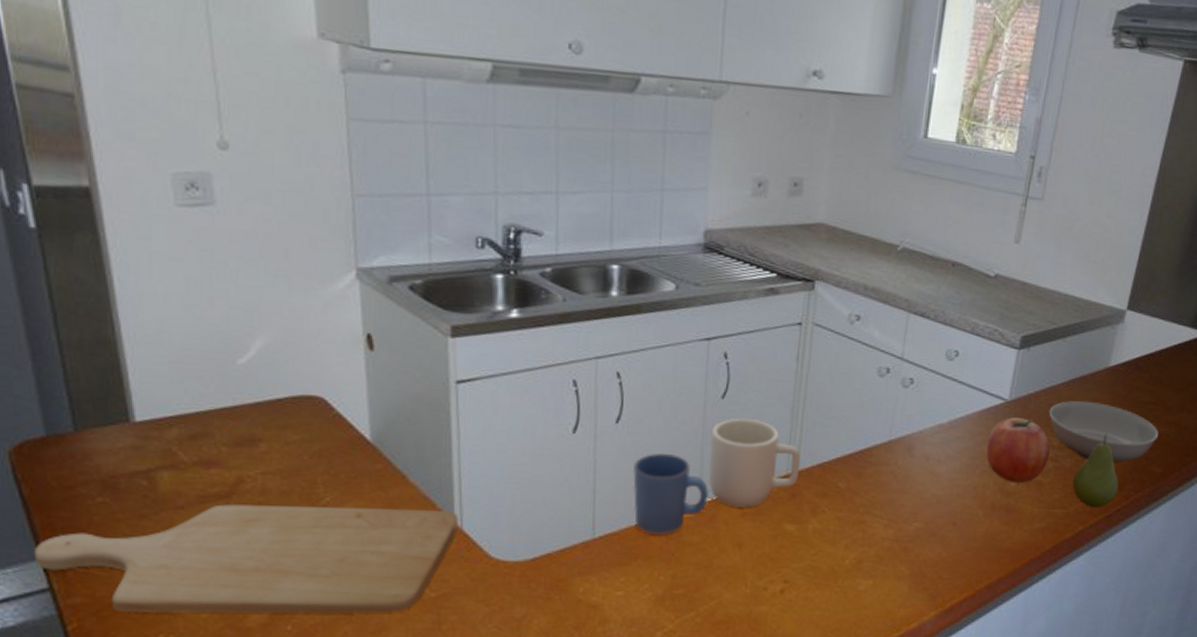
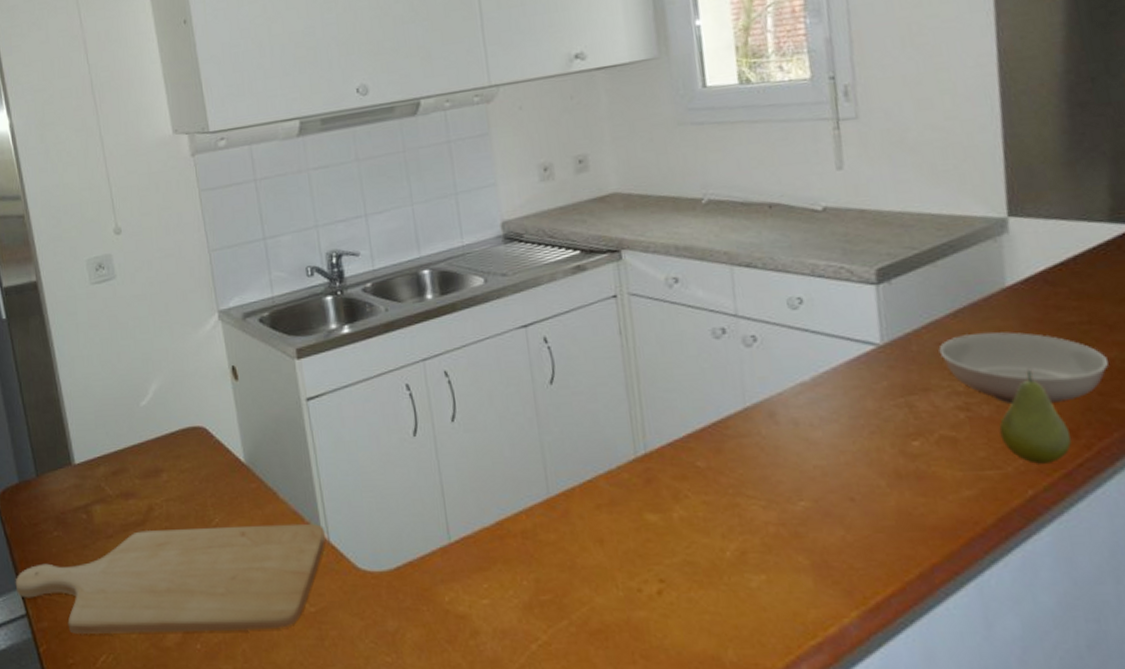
mug: present [633,453,709,536] -> none [476,447,557,536]
mug: present [709,417,801,508] -> none [546,401,650,499]
fruit: present [986,417,1050,483] -> none [866,362,957,442]

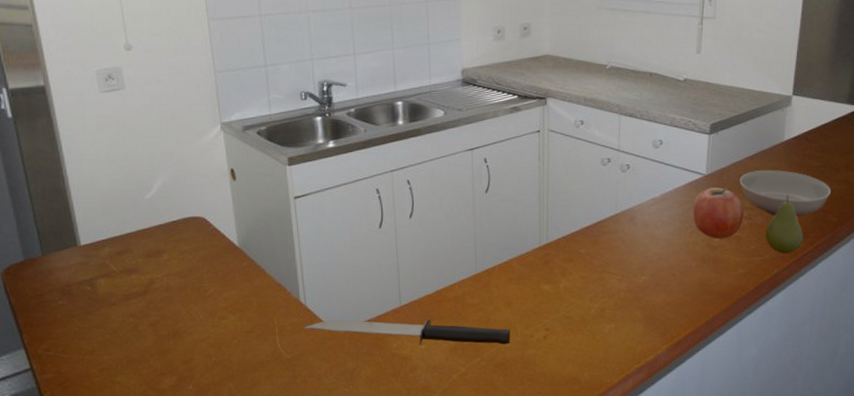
chopping board: present [15,523,326,634] -> none [19,293,303,382]
kitchen knife: none [328,560,610,602] -> present [303,318,511,345]
fruit: none [866,362,957,442] -> present [692,187,744,239]

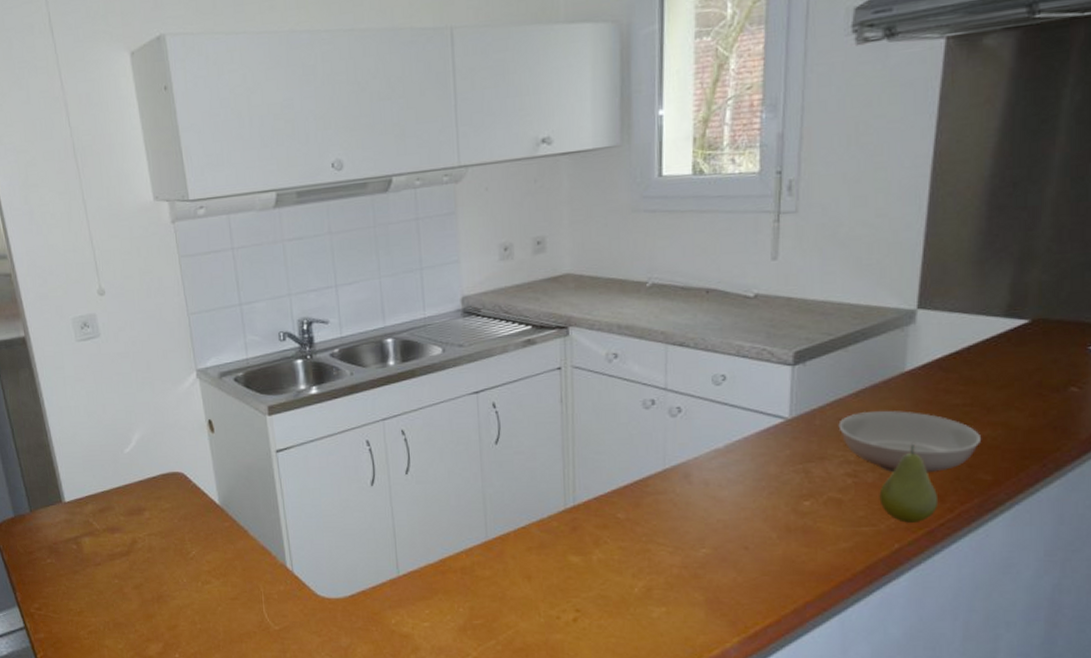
kitchen knife: present [303,318,511,345] -> none [291,589,532,626]
fruit: present [692,187,744,239] -> none [770,435,846,502]

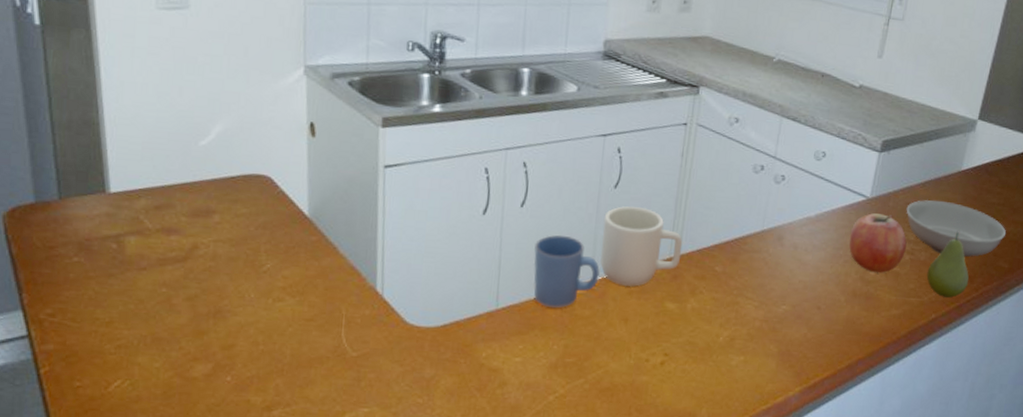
mug: none [425,497,494,571] -> present [533,234,600,309]
mug: none [489,460,578,542] -> present [600,205,683,287]
fruit: none [770,435,846,502] -> present [849,213,907,273]

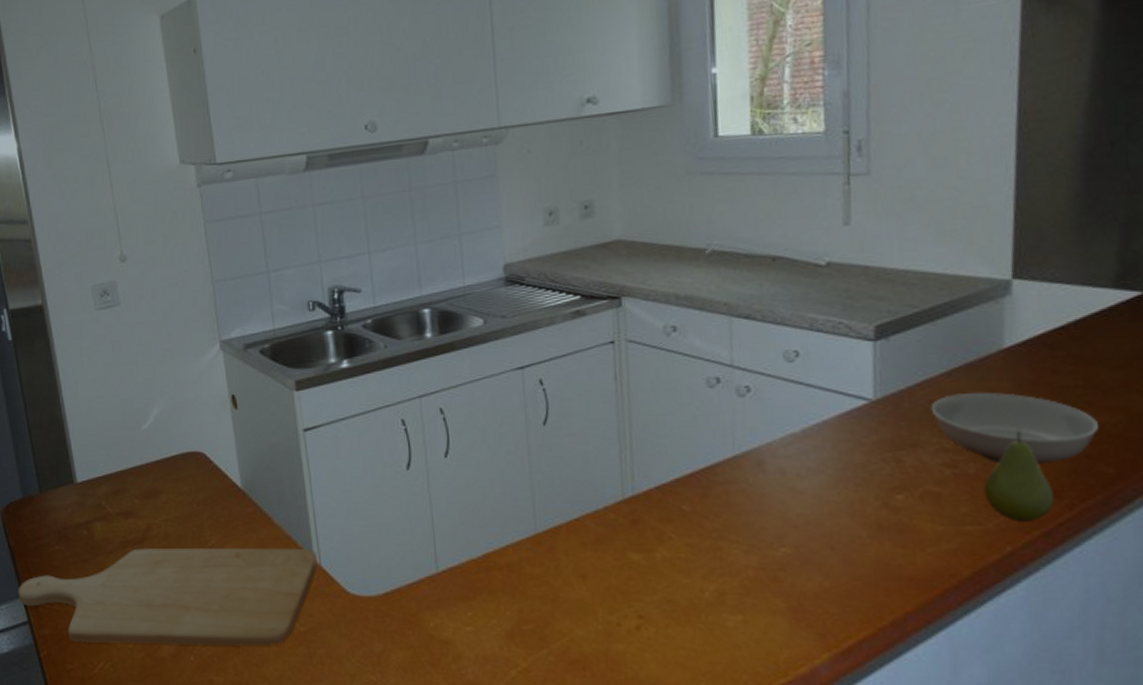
chopping board: none [17,267,381,369] -> present [18,547,318,646]
mug: present [533,234,600,309] -> none [466,484,544,568]
mug: present [600,205,683,287] -> none [537,443,637,537]
fruit: present [849,213,907,273] -> none [855,419,944,495]

